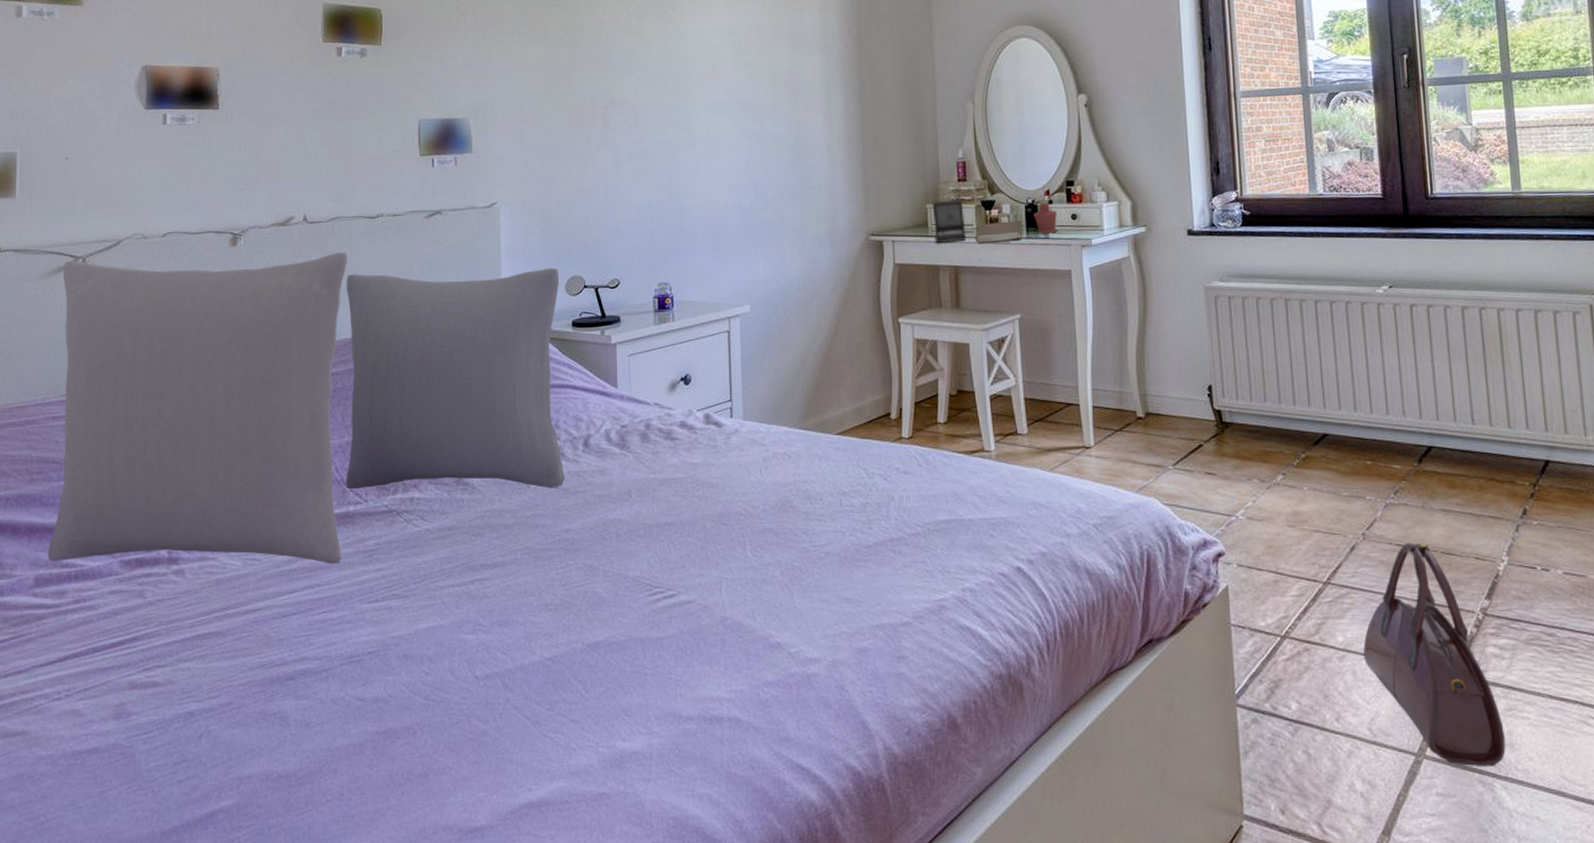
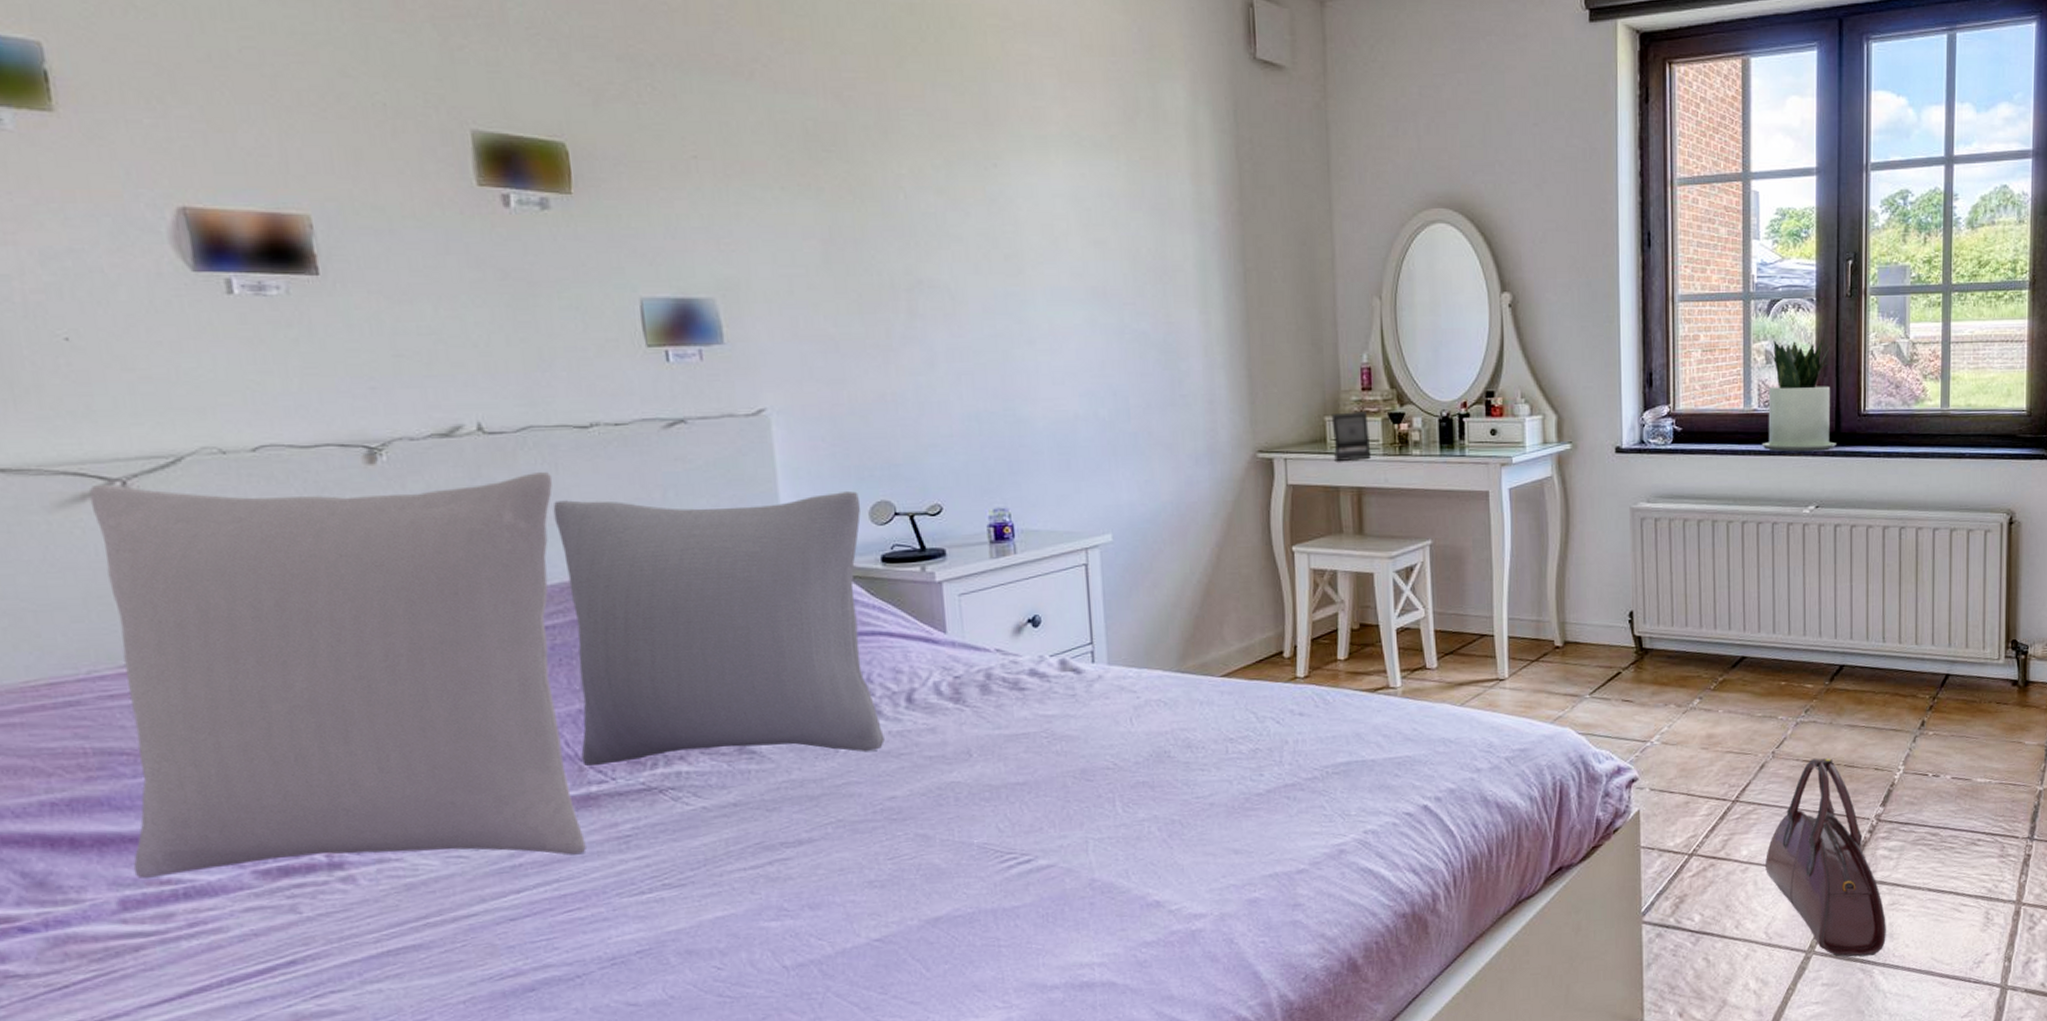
book: present [975,220,1023,244] -> none [1382,436,1436,462]
perfume bottle: present [1033,200,1058,234] -> none [1448,413,1475,451]
planter: none [1329,126,1406,234] -> present [1761,338,1836,453]

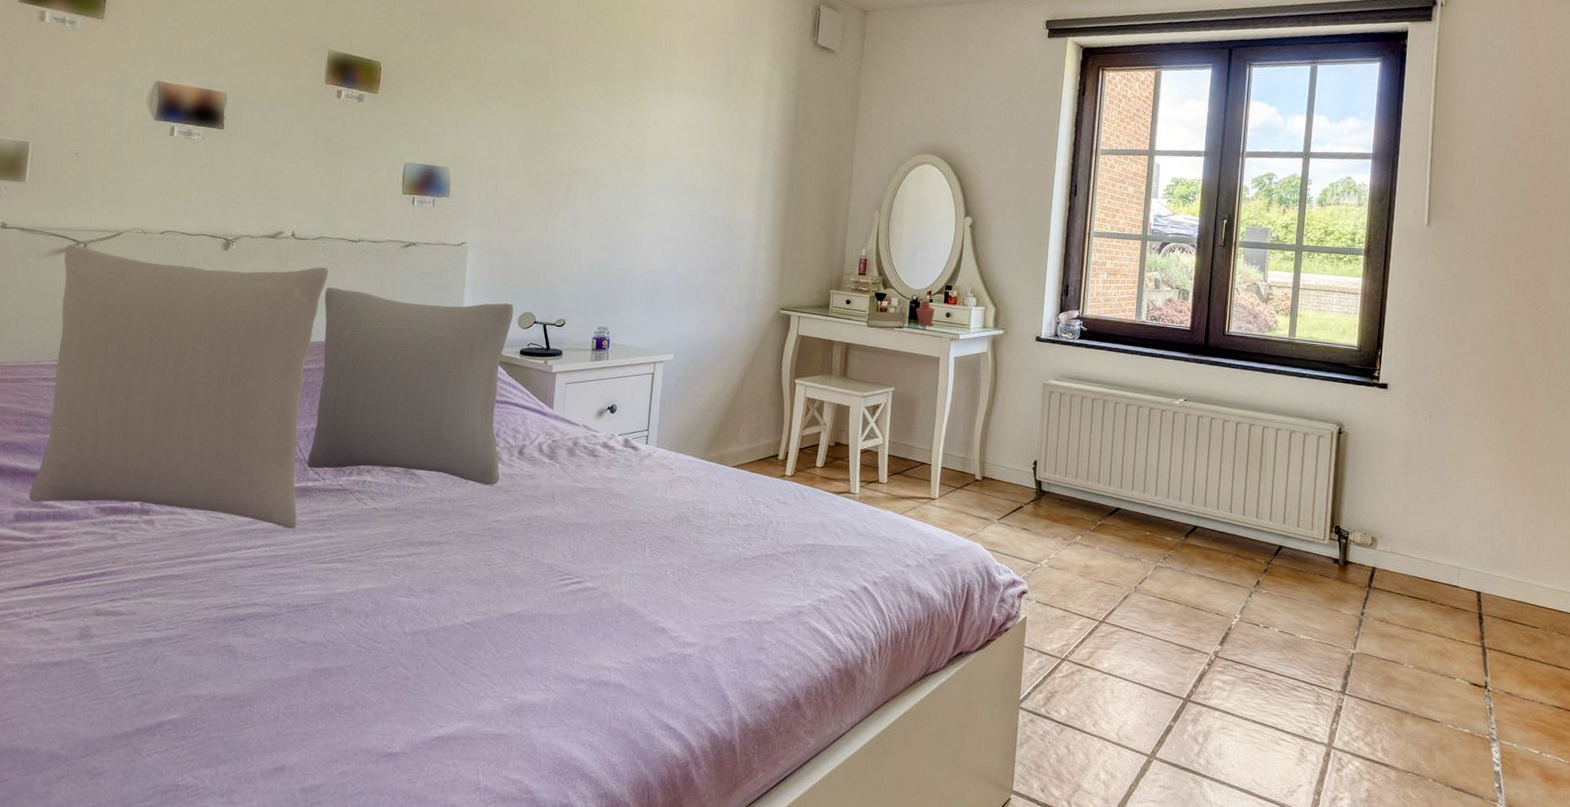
jewelry box: present [1331,410,1371,462] -> none [833,288,861,324]
book: none [1382,436,1436,462] -> present [866,311,906,329]
perfume bottle: none [1448,413,1475,451] -> present [916,298,935,326]
planter: present [1761,338,1836,453] -> none [1146,272,1205,359]
handbag: present [1765,758,1886,957] -> none [1121,597,1217,769]

